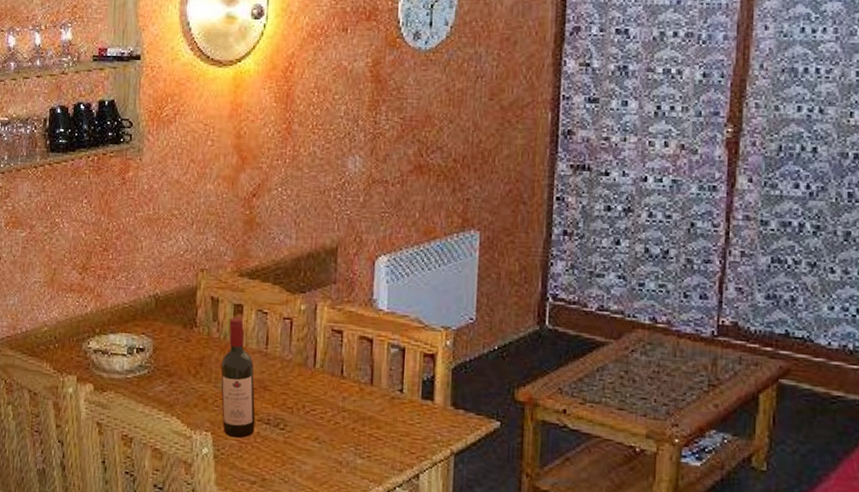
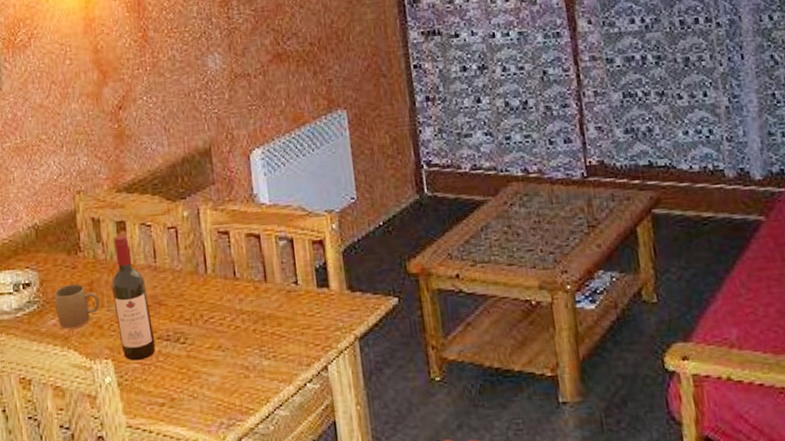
mug: none [164,355,208,398] -> present [54,283,100,329]

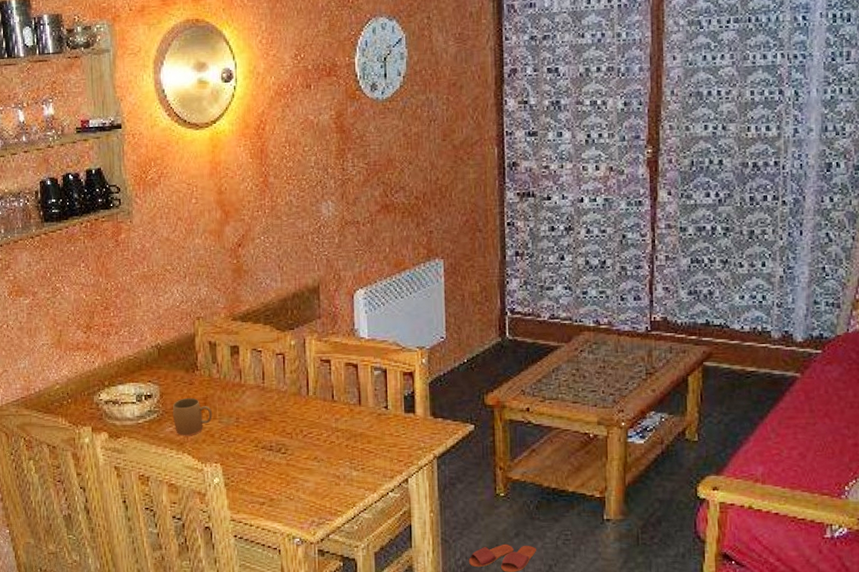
wine bottle: present [111,234,156,361] -> none [223,357,260,466]

